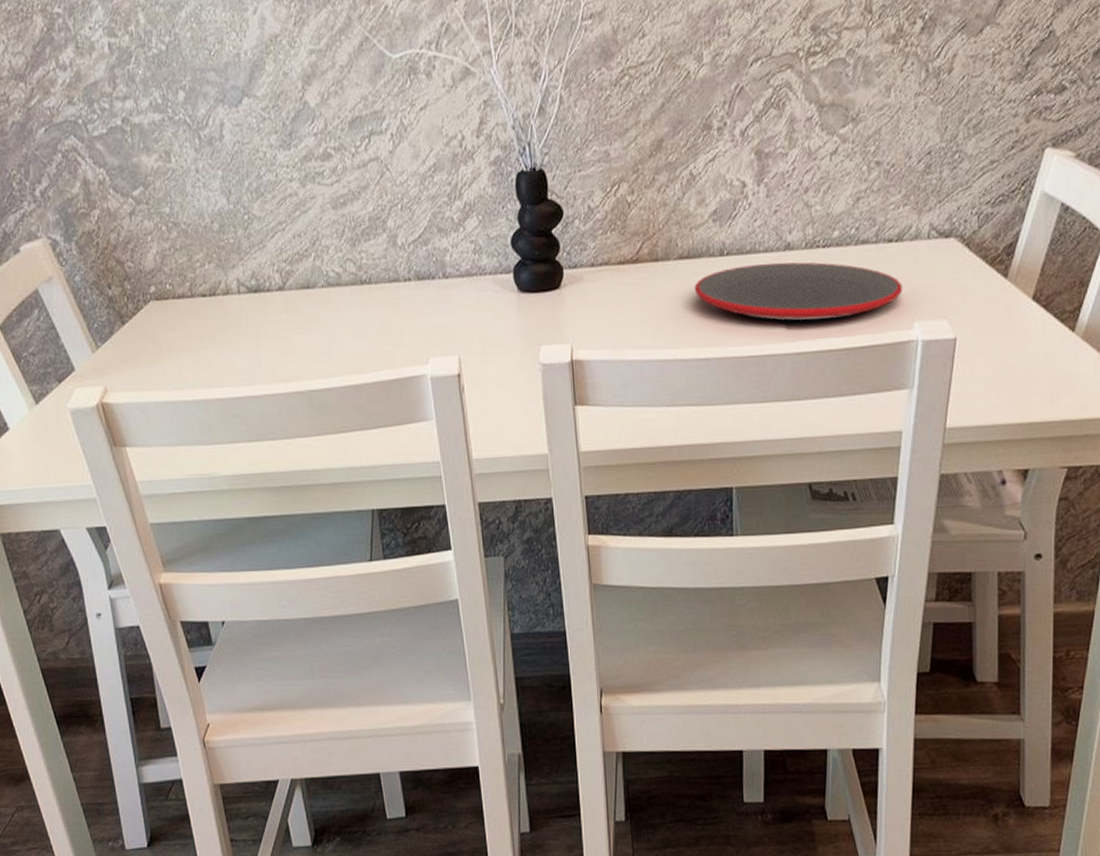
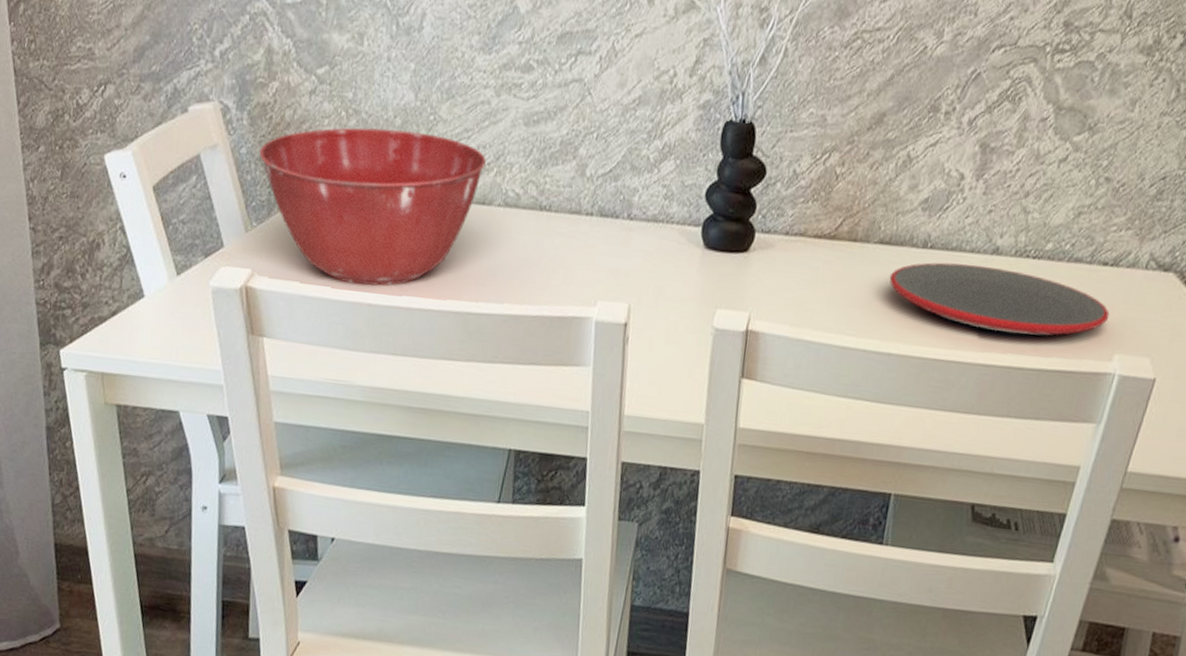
mixing bowl: none [92,232,303,383] -> present [259,127,486,286]

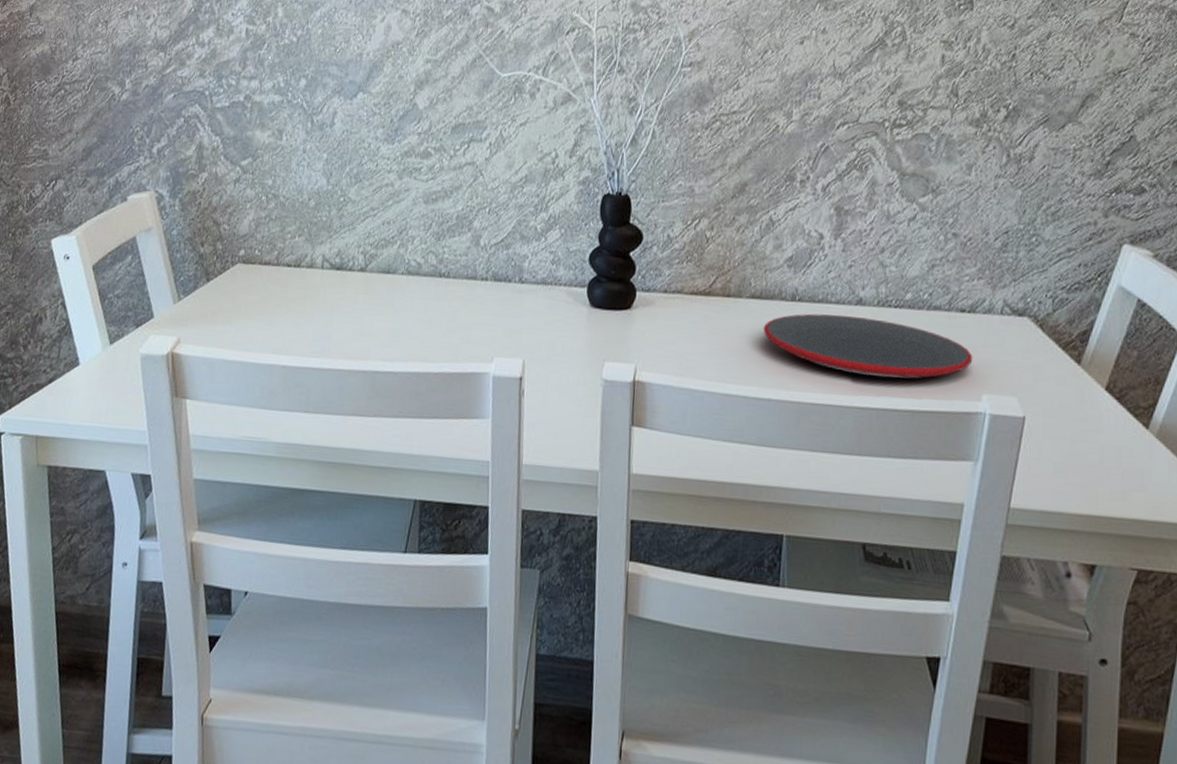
mixing bowl: present [259,127,486,286] -> none [188,209,390,349]

